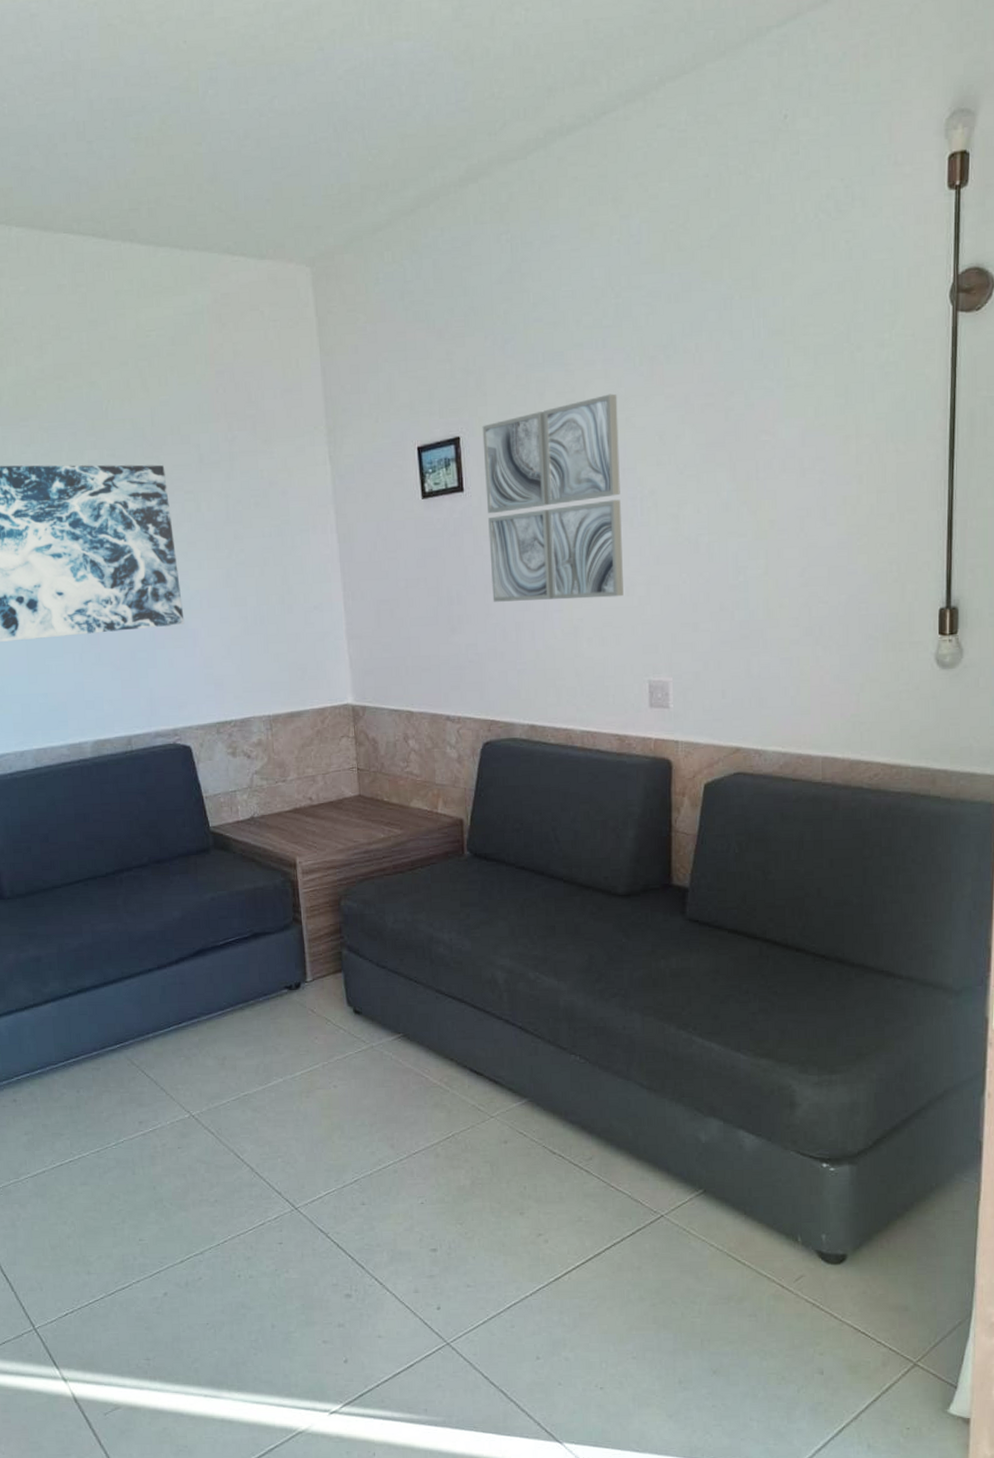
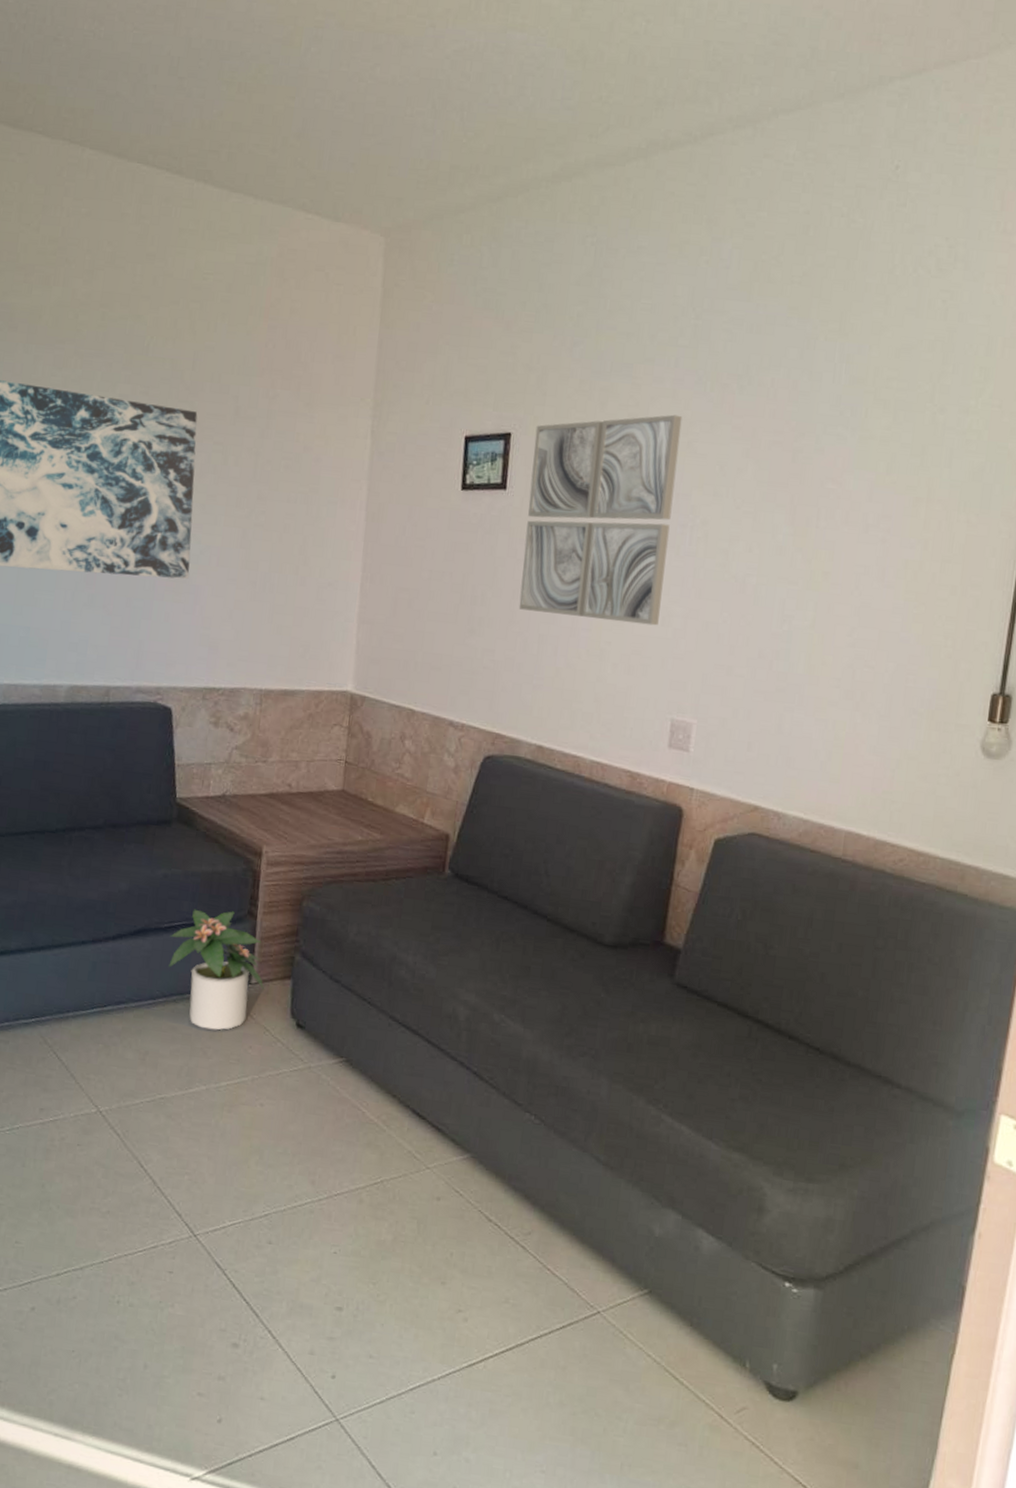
potted plant: none [226,920,320,1029] -> present [168,909,265,1031]

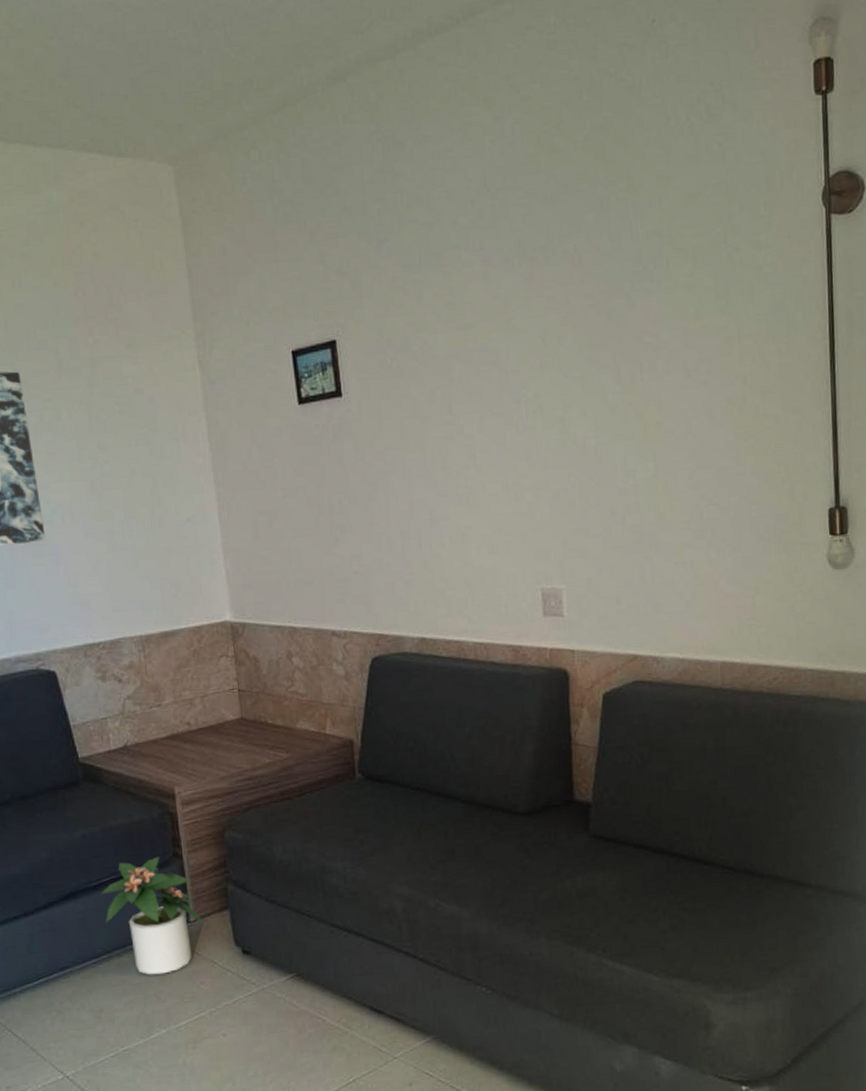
wall art: present [518,414,683,626] -> none [359,295,512,511]

